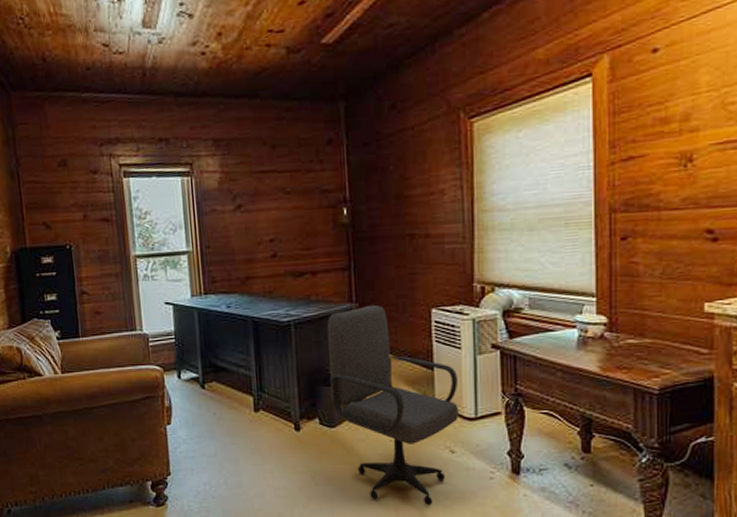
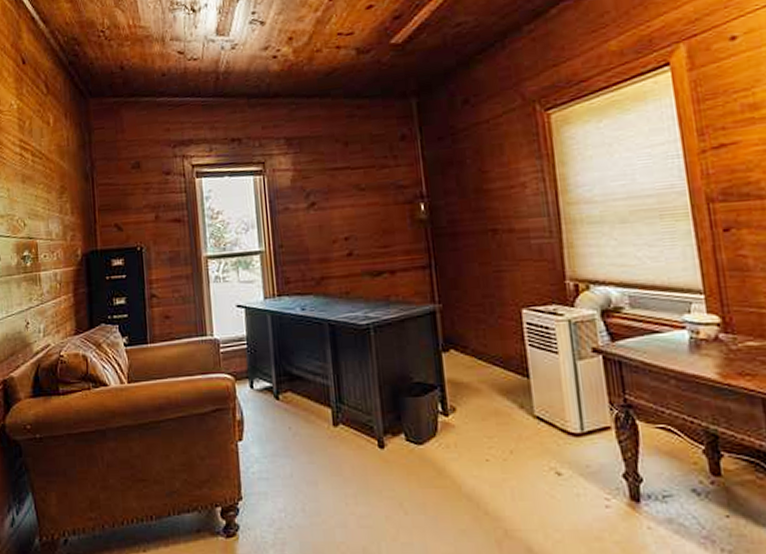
office chair: present [327,304,460,505] -> none [409,305,563,540]

